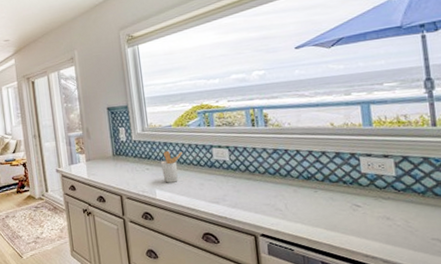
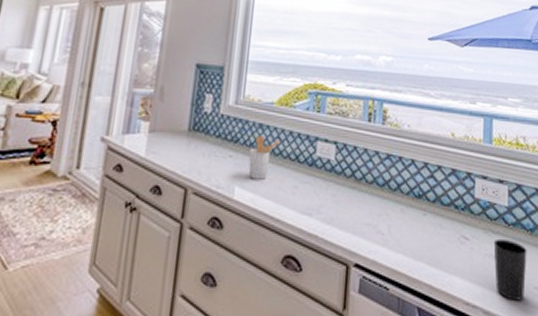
cup: none [385,202,423,251] -> present [493,238,527,301]

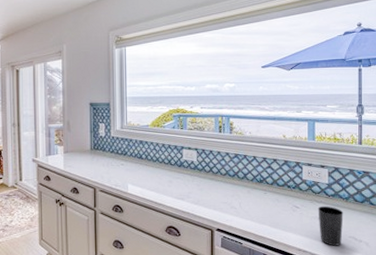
utensil holder: present [248,135,280,180] -> none [136,148,156,179]

